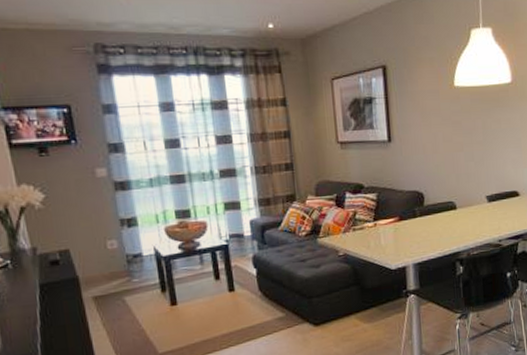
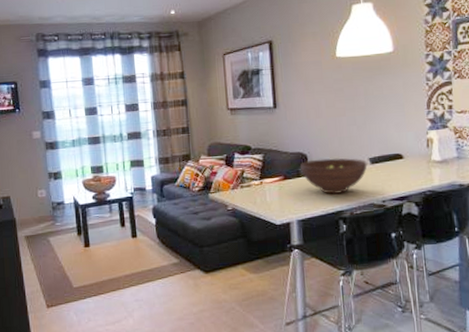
fruit bowl: none [416,196,485,236] -> present [300,158,368,195]

